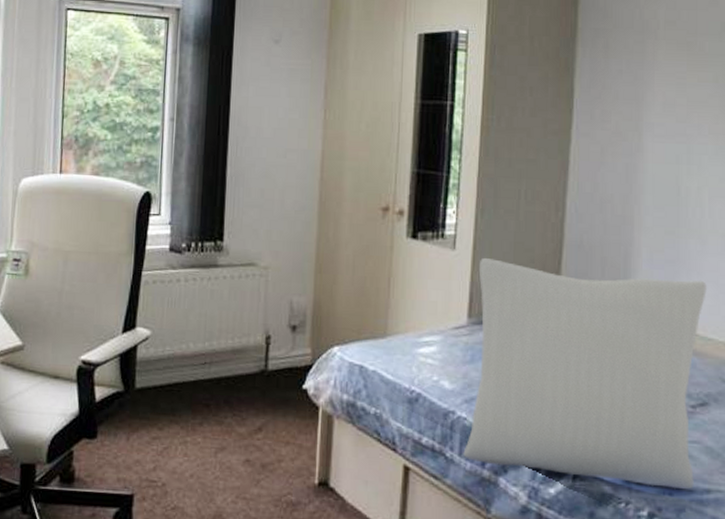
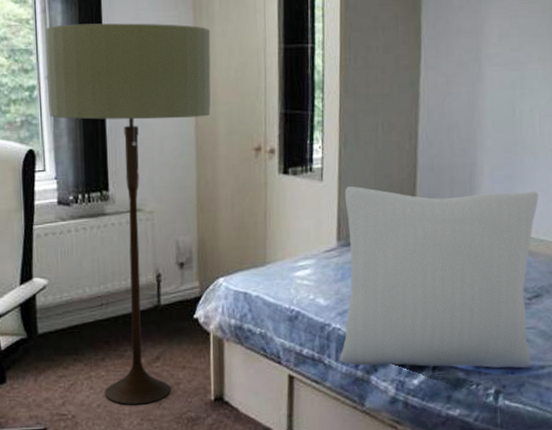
floor lamp: none [170,67,344,480] -> present [45,23,211,405]

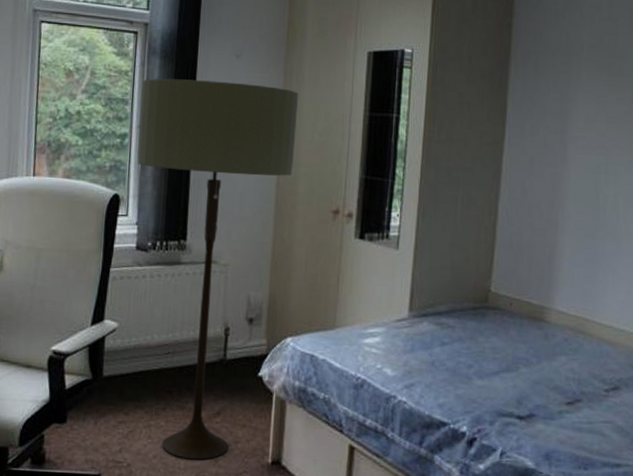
pillow: present [339,186,539,369] -> none [403,256,620,465]

